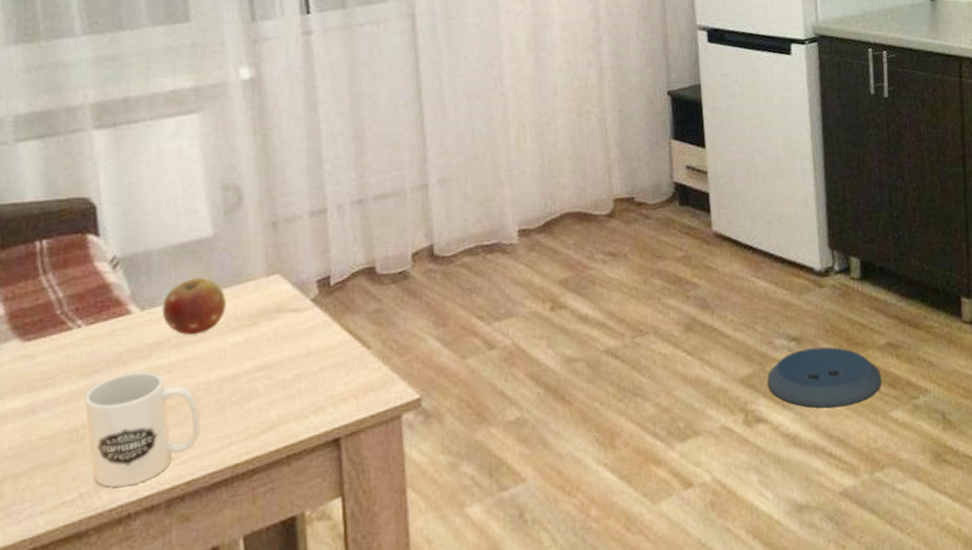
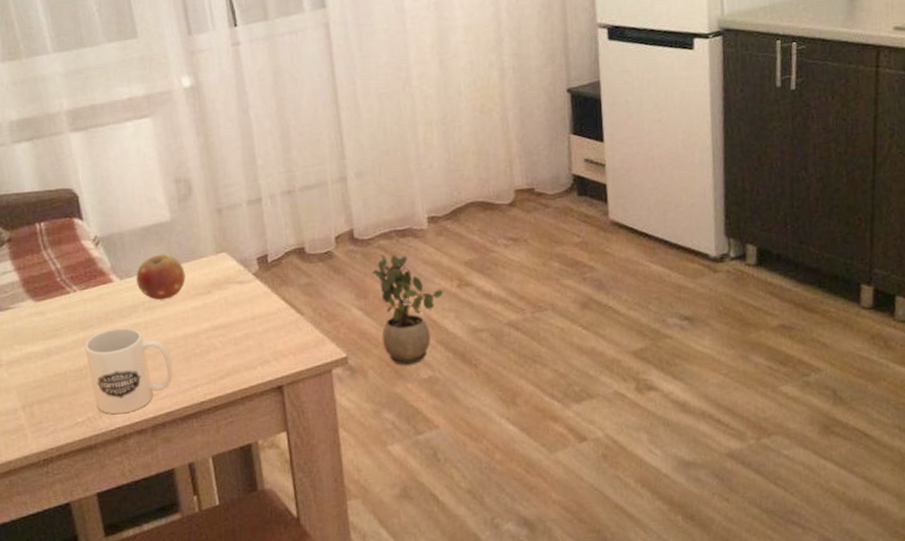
potted plant: none [453,273,535,406] -> present [371,254,444,365]
robot vacuum: present [767,346,882,409] -> none [659,326,773,381]

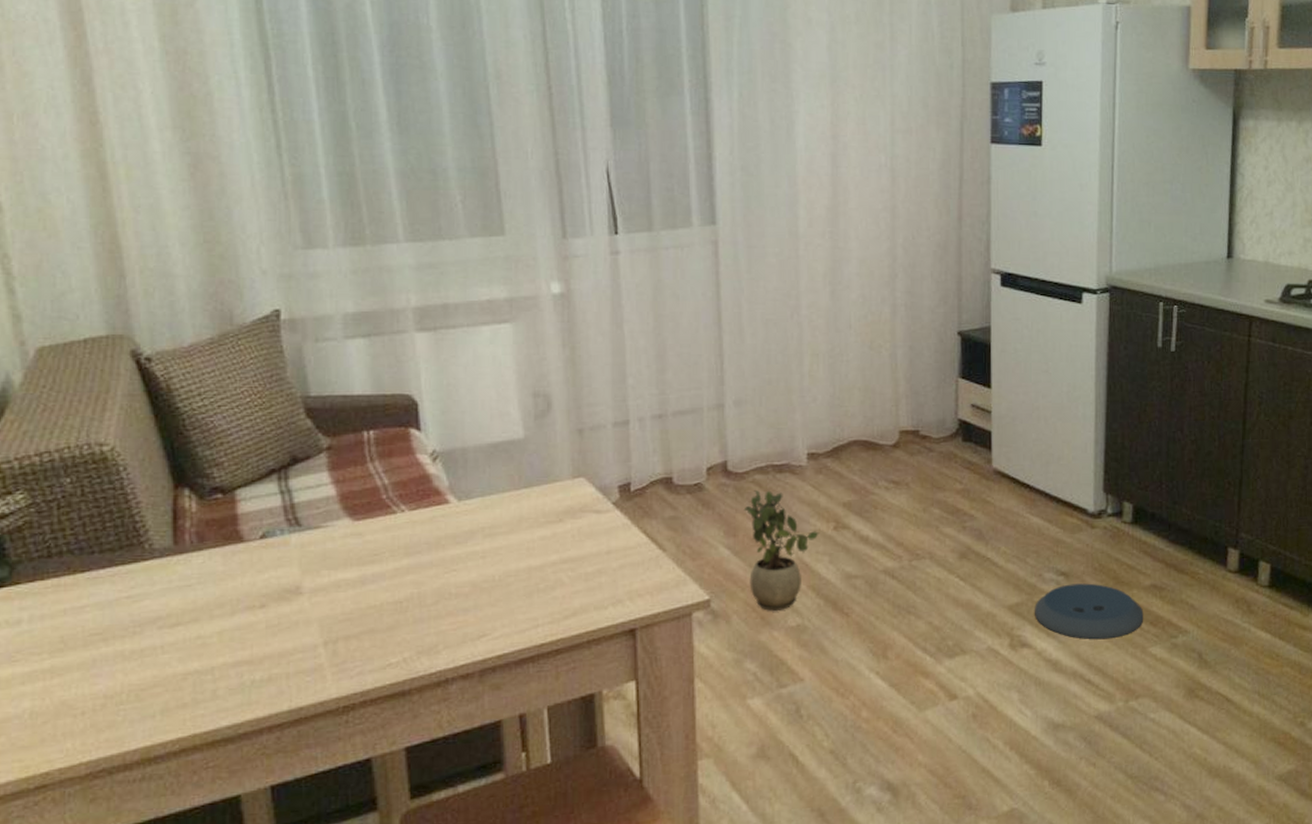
mug: present [84,327,173,415] -> none [408,555,510,656]
fruit: present [136,254,186,300] -> none [478,475,535,526]
robot vacuum: none [659,326,773,381] -> present [1035,583,1144,640]

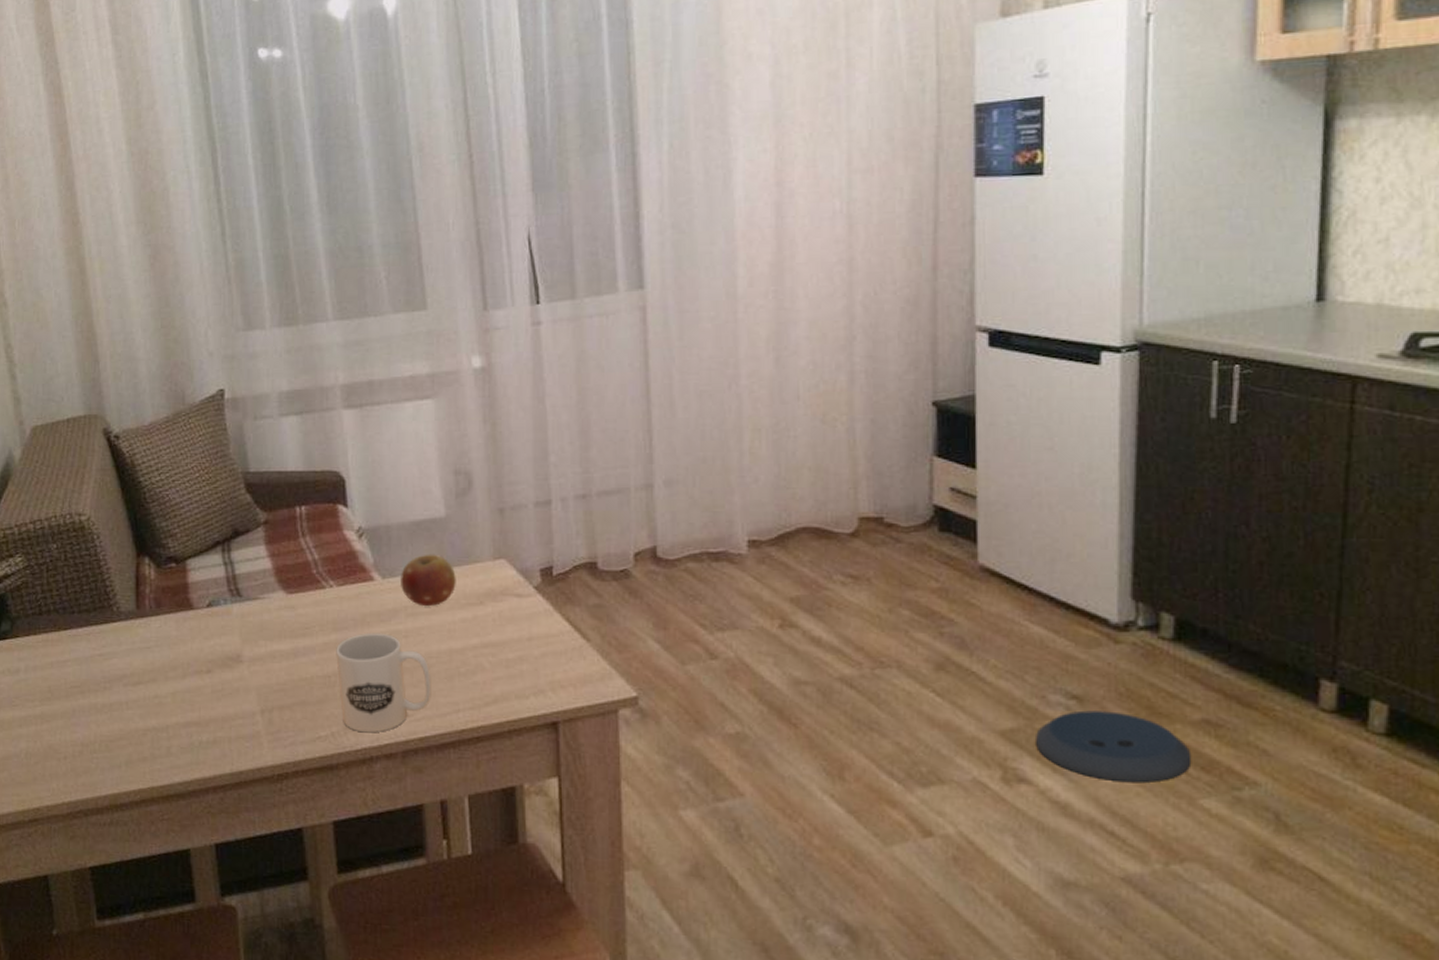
mug: none [408,555,510,656] -> present [336,632,432,733]
fruit: none [478,475,535,526] -> present [401,554,456,606]
potted plant: present [743,490,819,611] -> none [675,580,762,715]

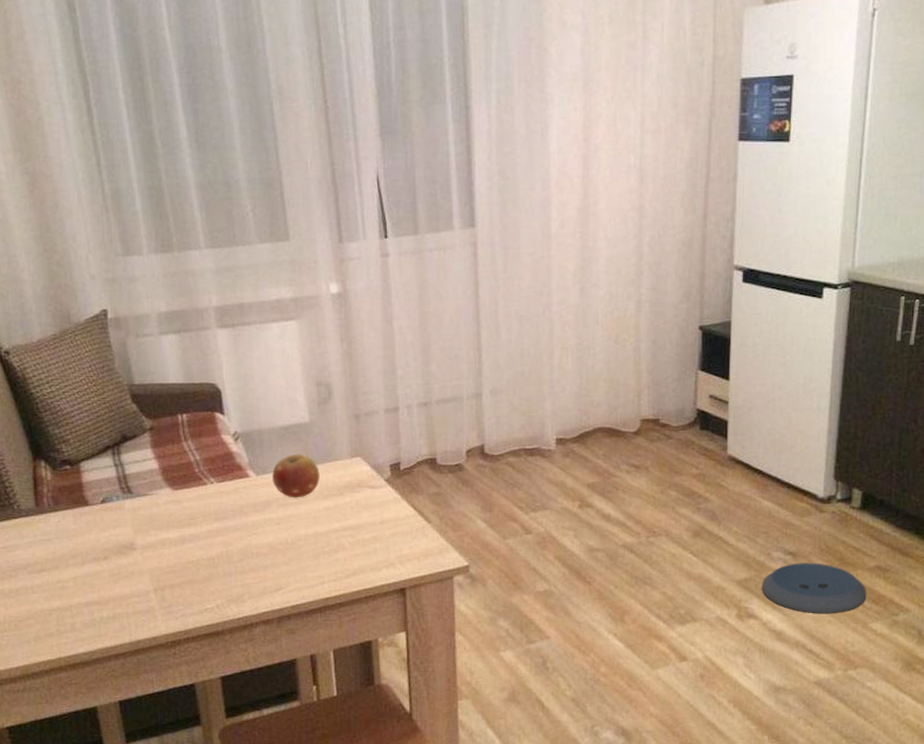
mug: present [336,632,432,733] -> none [218,521,301,604]

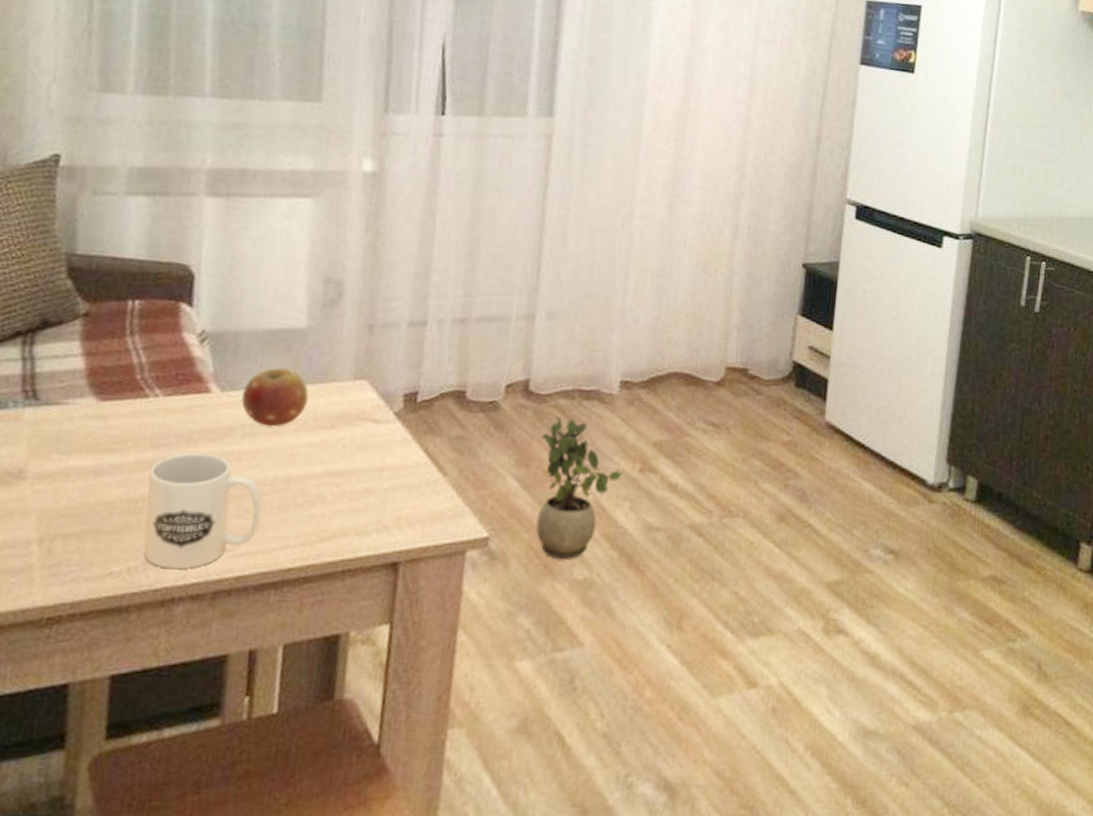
mug: none [218,521,301,604] -> present [144,452,262,570]
potted plant: none [498,471,565,577] -> present [535,416,623,559]
robot vacuum: present [762,563,867,614] -> none [856,565,980,635]

